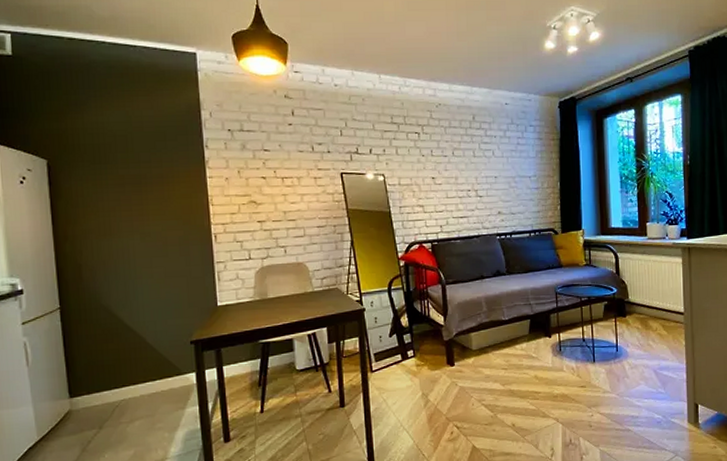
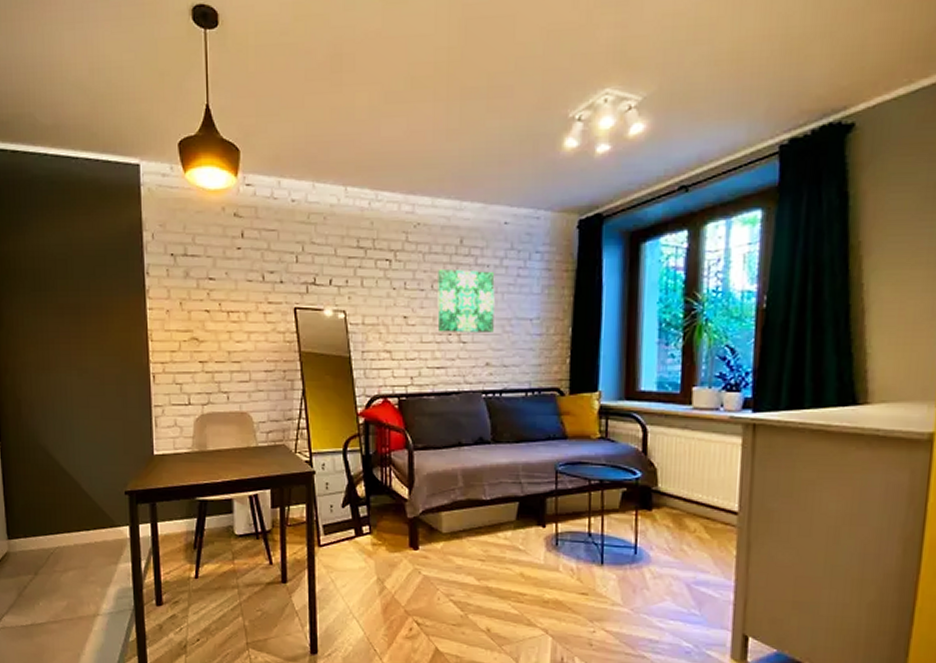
wall art: none [457,139,502,189] -> present [437,268,495,332]

